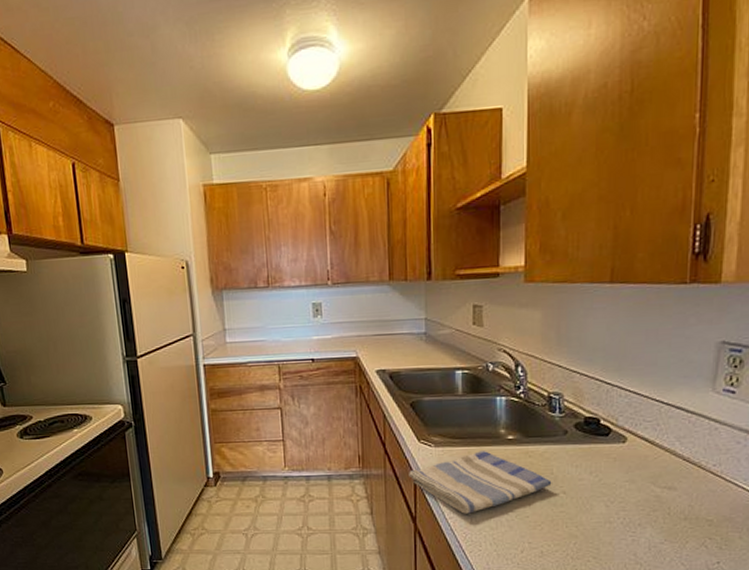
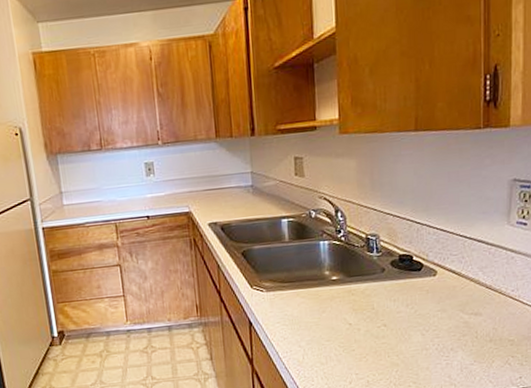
dish towel: present [409,451,552,514] -> none [244,292,374,352]

